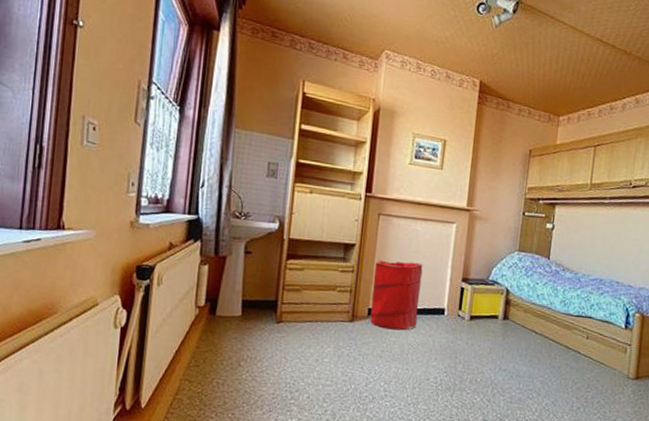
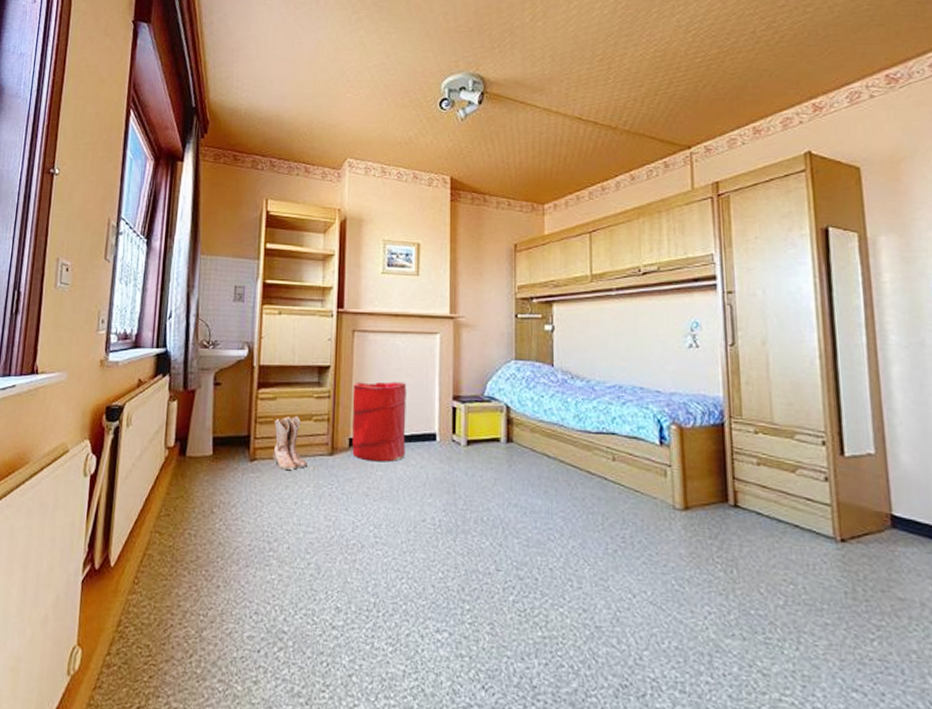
boots: none [298,286,329,333] -> present [273,415,307,471]

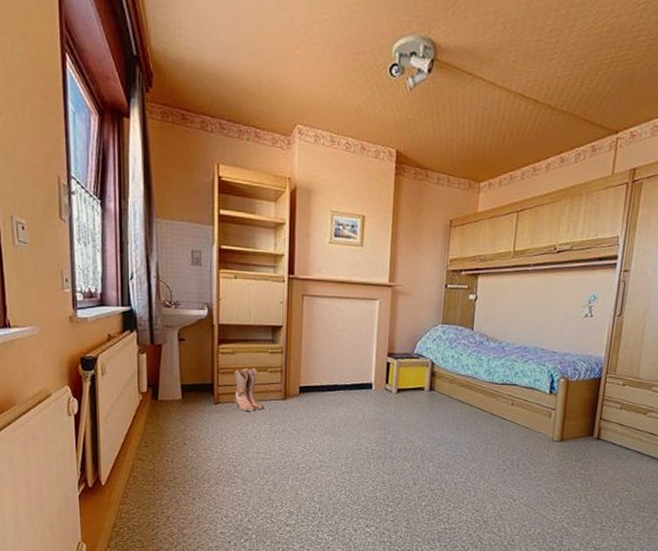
laundry hamper: present [351,381,407,462] -> none [301,340,349,406]

